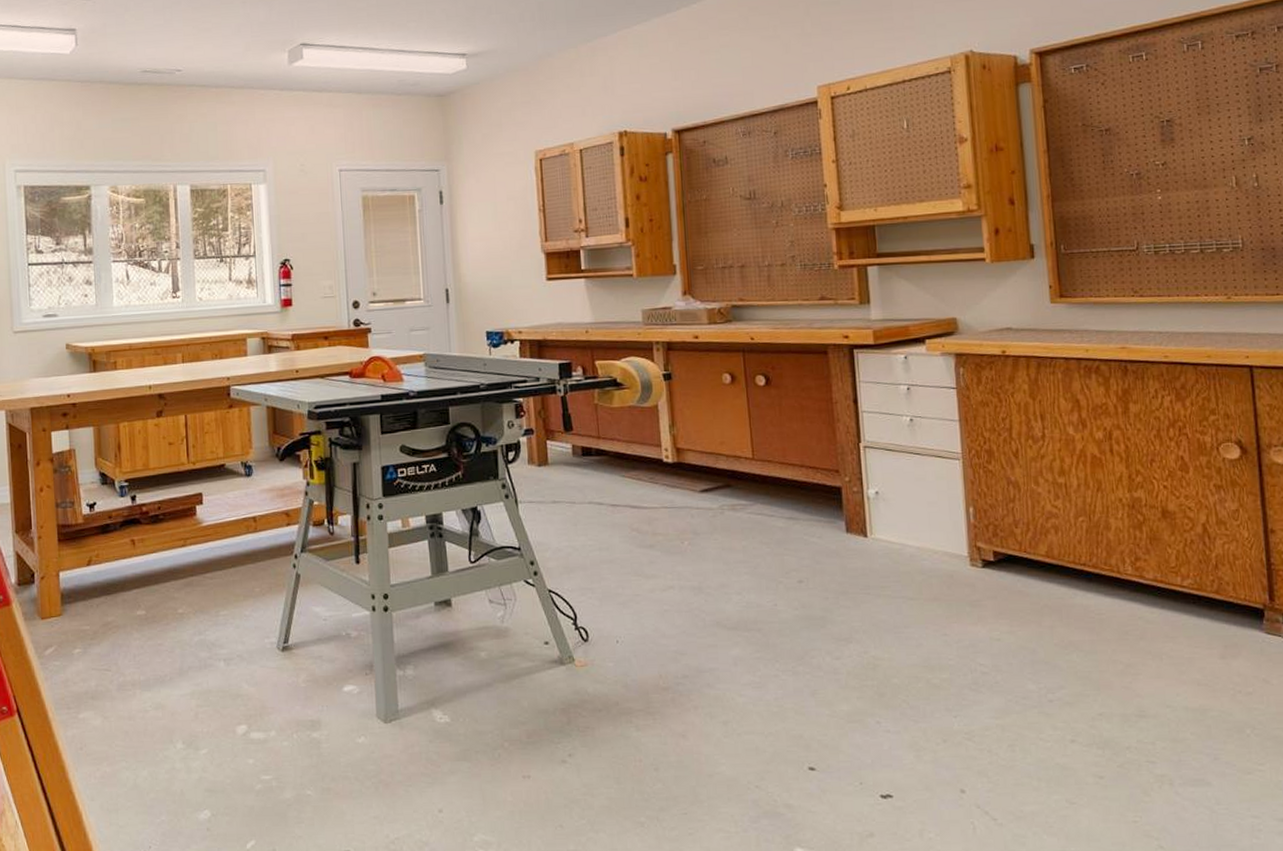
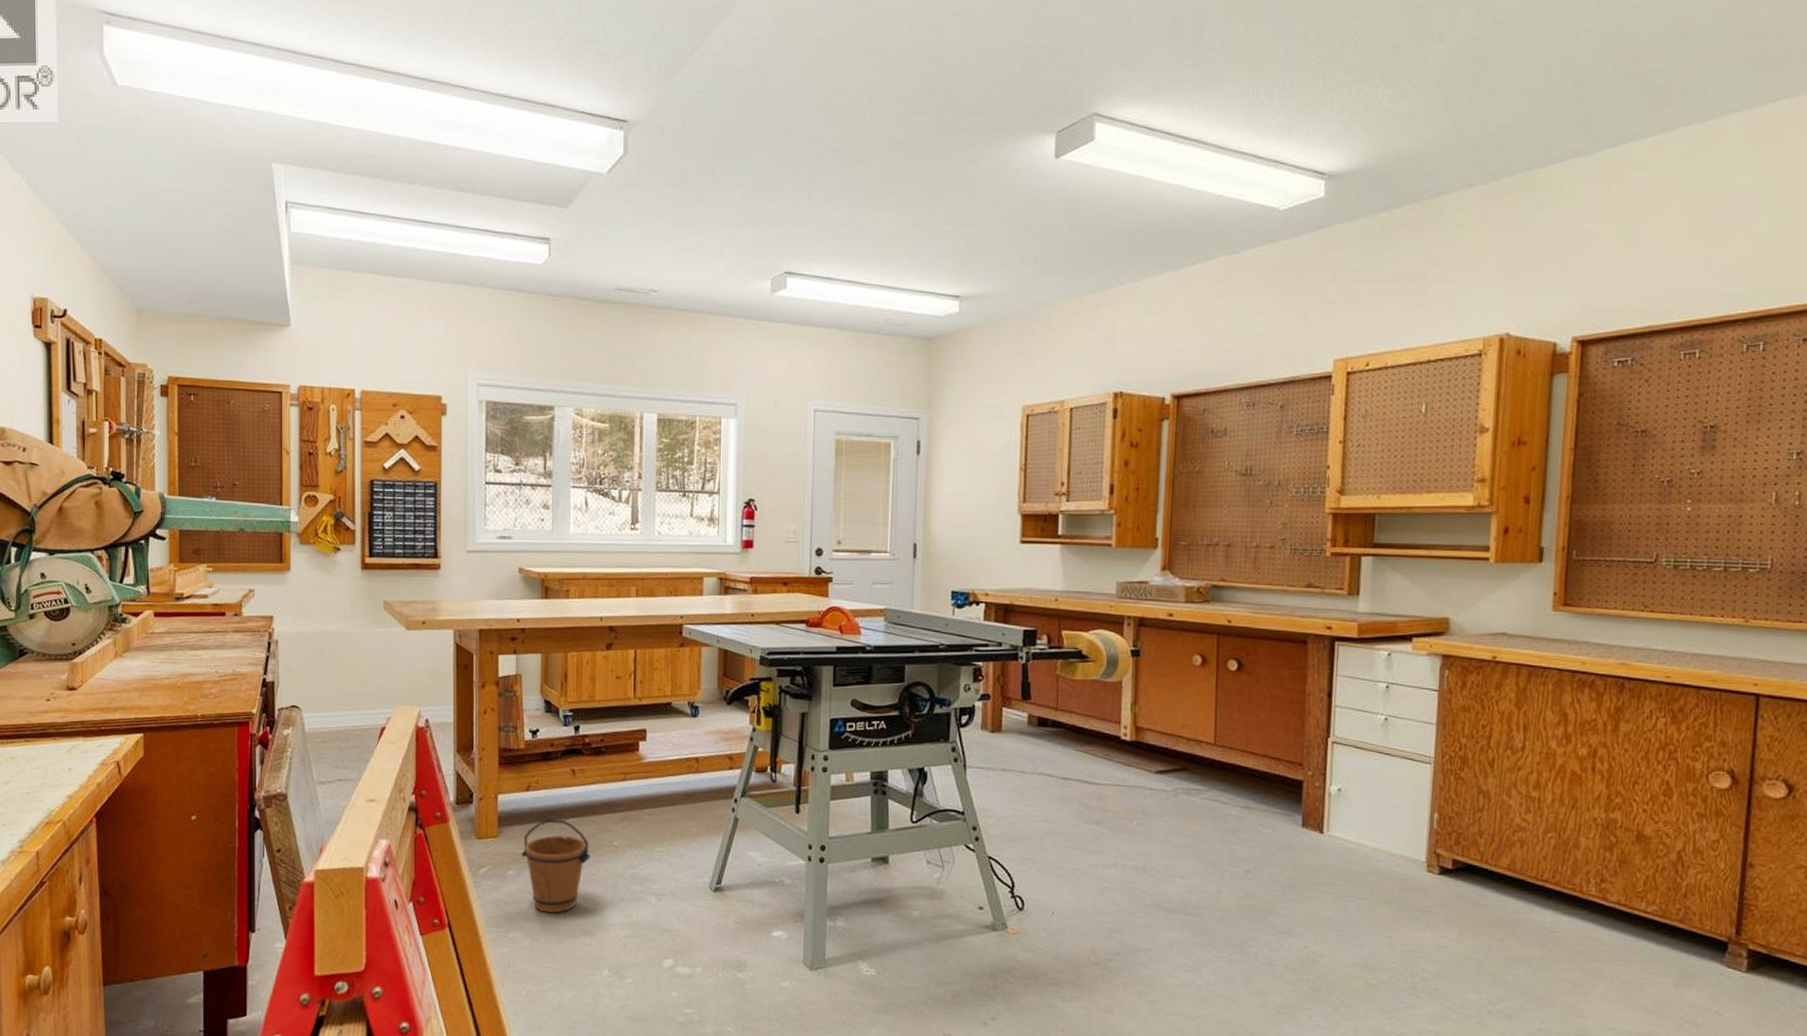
bucket: none [86,591,156,690] -> present [521,819,590,914]

